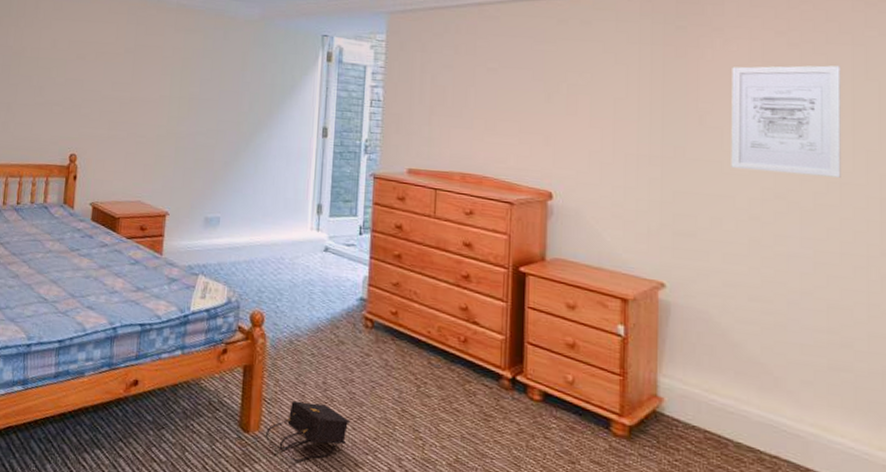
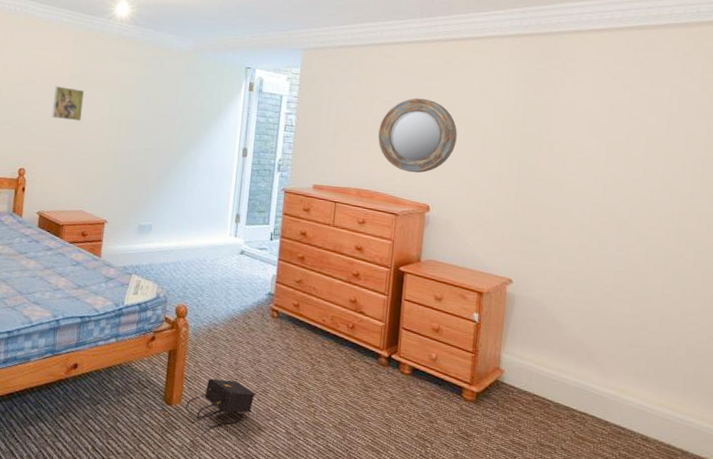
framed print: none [105,62,141,101] -> present [51,86,85,122]
home mirror: none [482,64,581,154] -> present [377,98,457,173]
wall art: present [731,65,841,178] -> none [570,104,660,196]

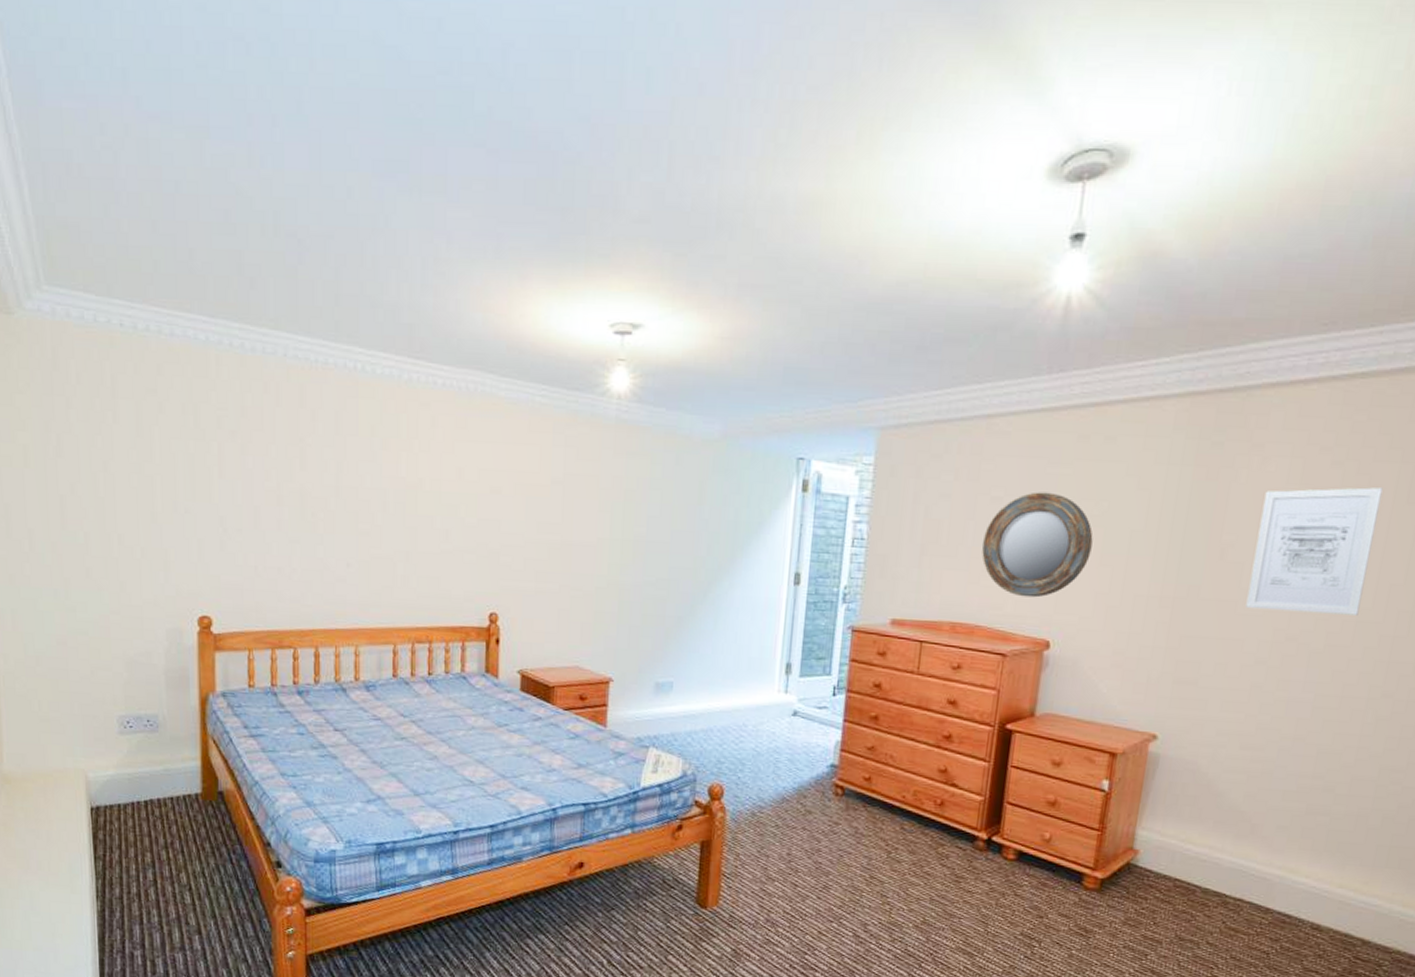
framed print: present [51,86,85,122] -> none [529,496,573,545]
satchel: present [186,378,257,427] -> none [725,873,816,933]
wall art: none [570,104,660,196] -> present [1246,487,1383,616]

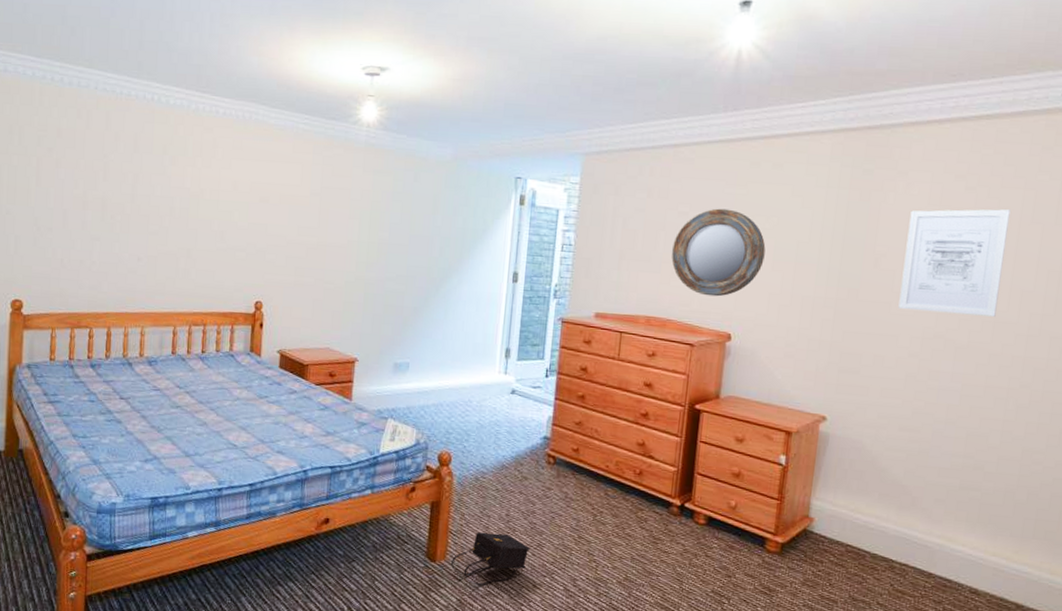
satchel: none [725,873,816,933] -> present [451,532,531,585]

